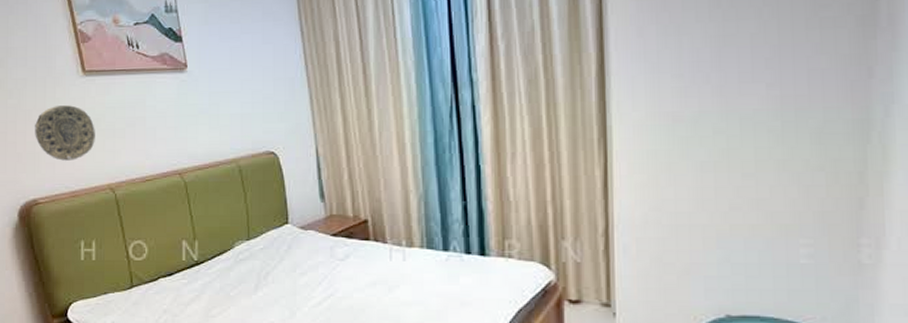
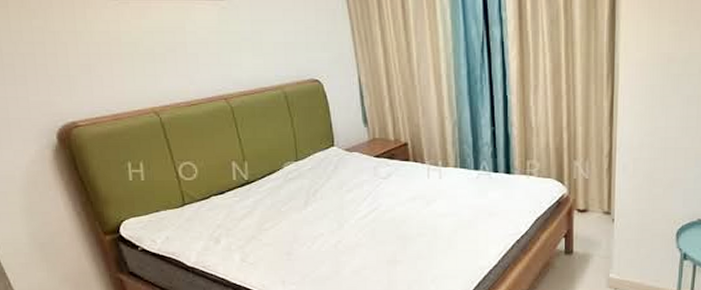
decorative plate: present [35,105,95,161] -> none [66,28,134,84]

